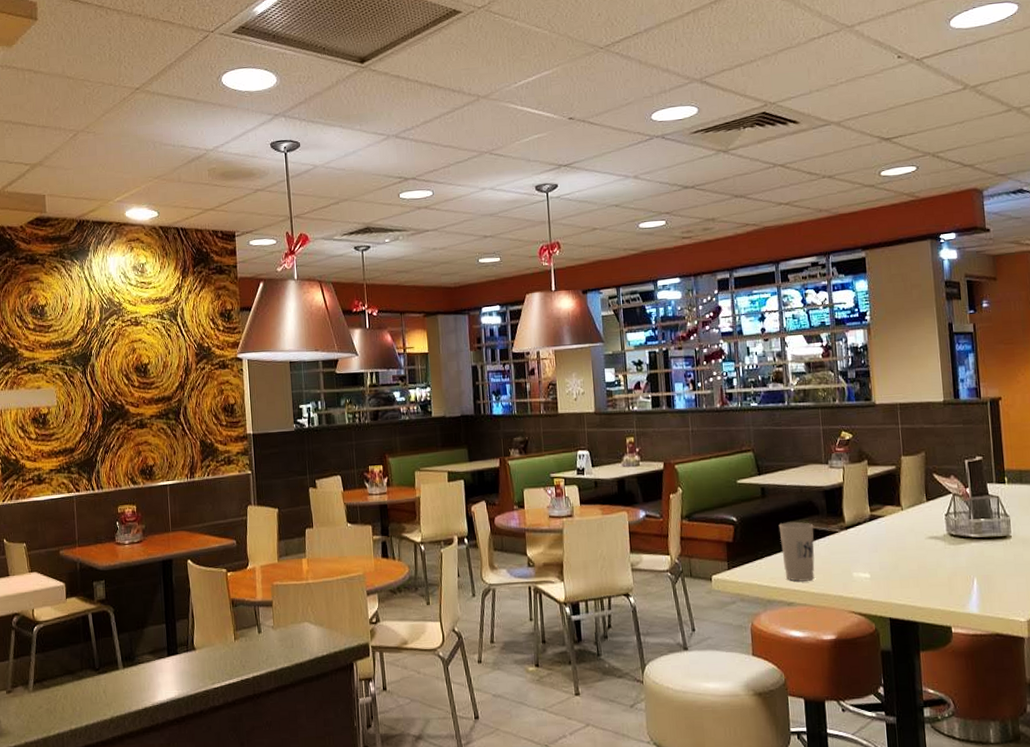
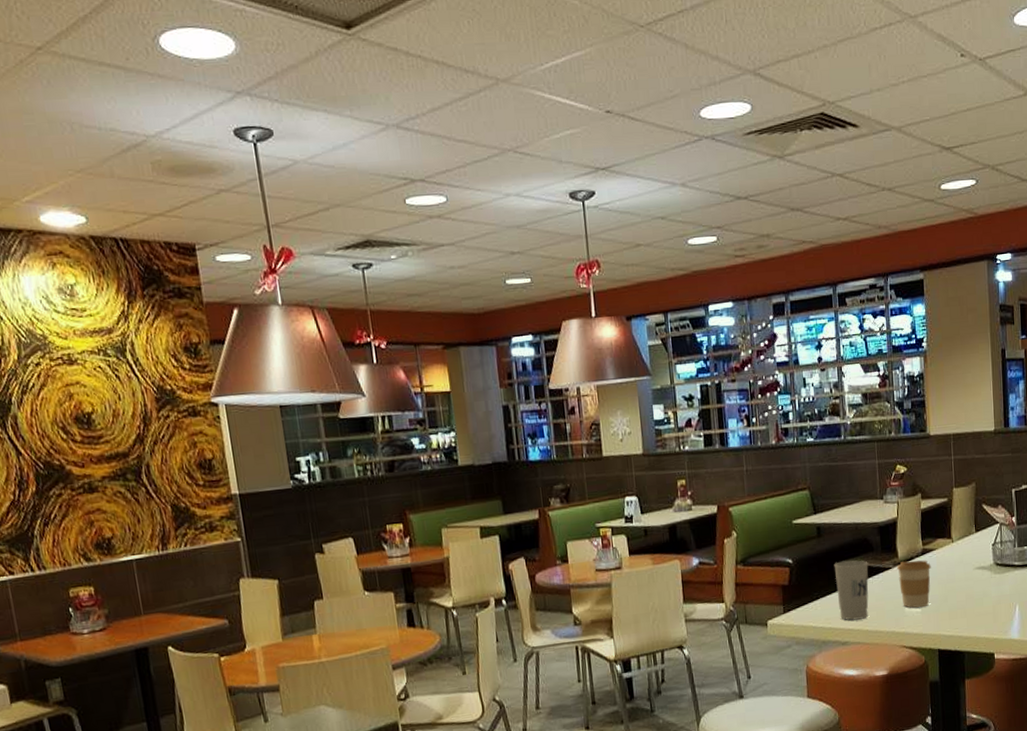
coffee cup: none [844,526,880,574] -> present [897,560,931,608]

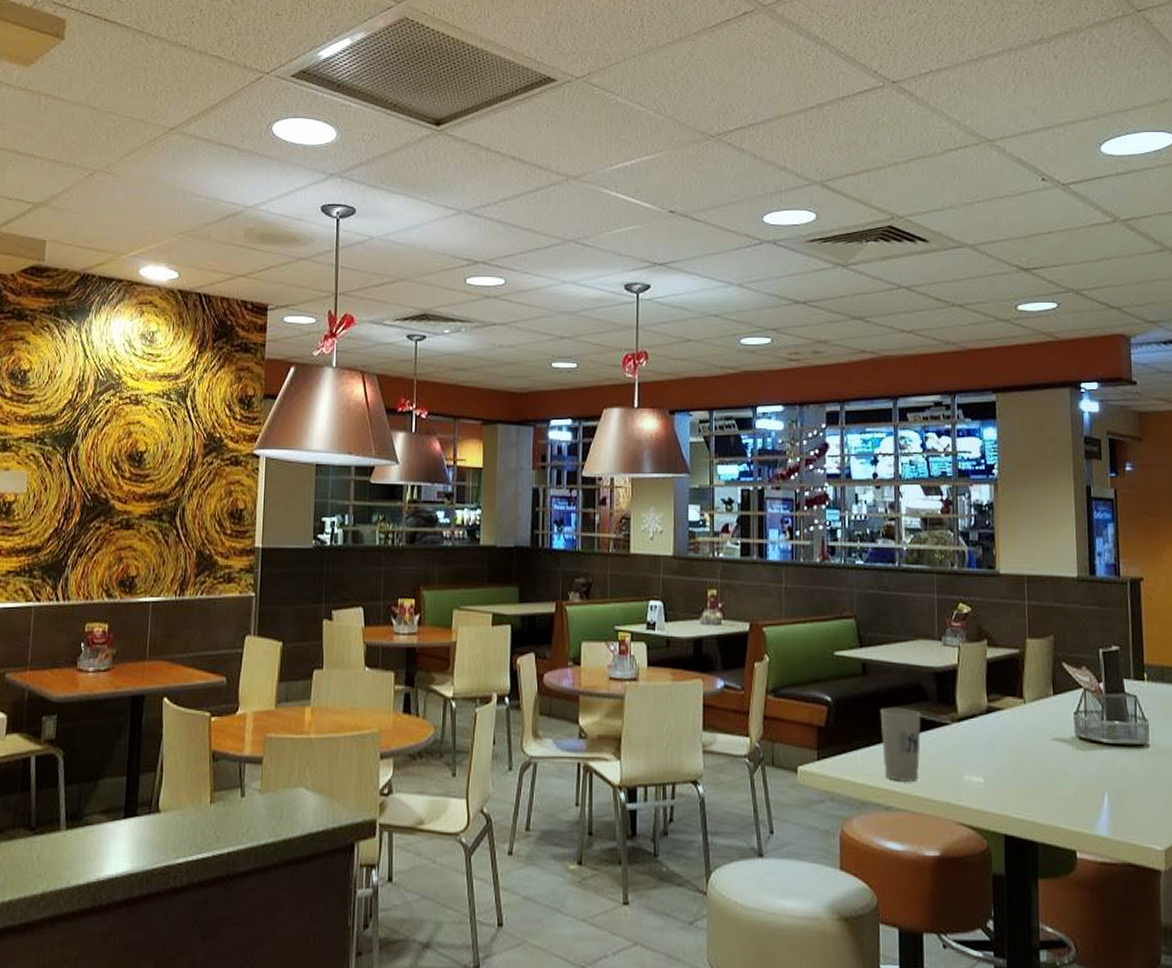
coffee cup: present [897,560,931,608] -> none [956,718,998,779]

